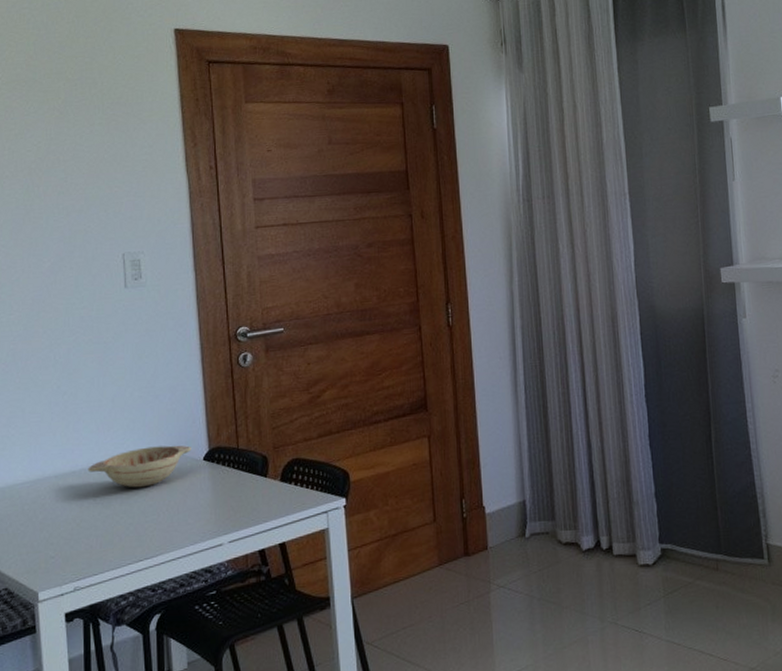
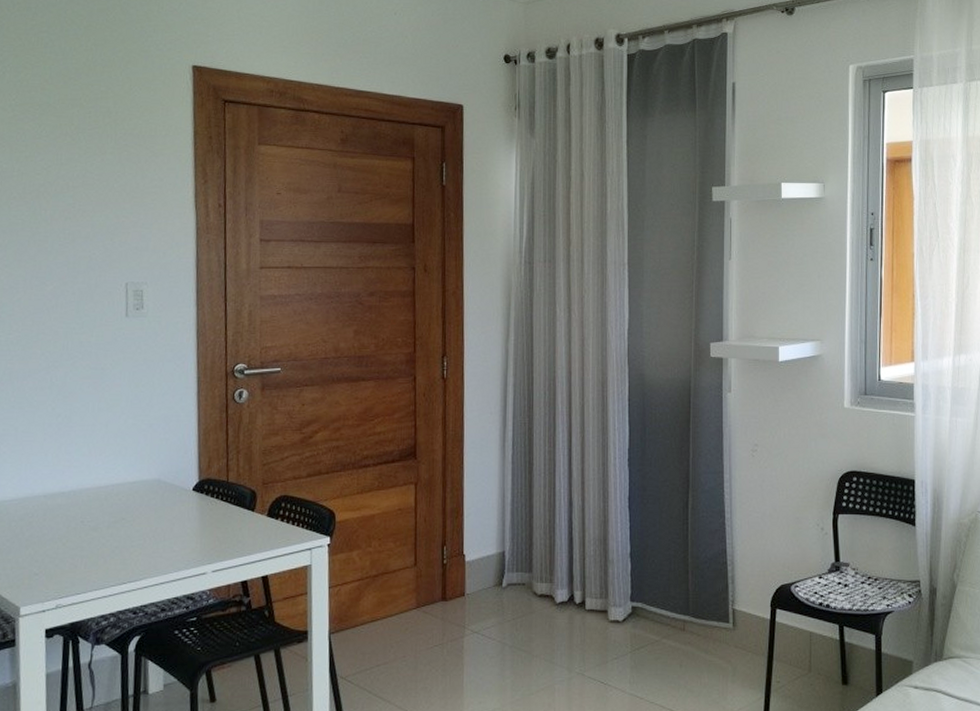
decorative bowl: present [88,445,191,488] -> none [77,474,182,513]

